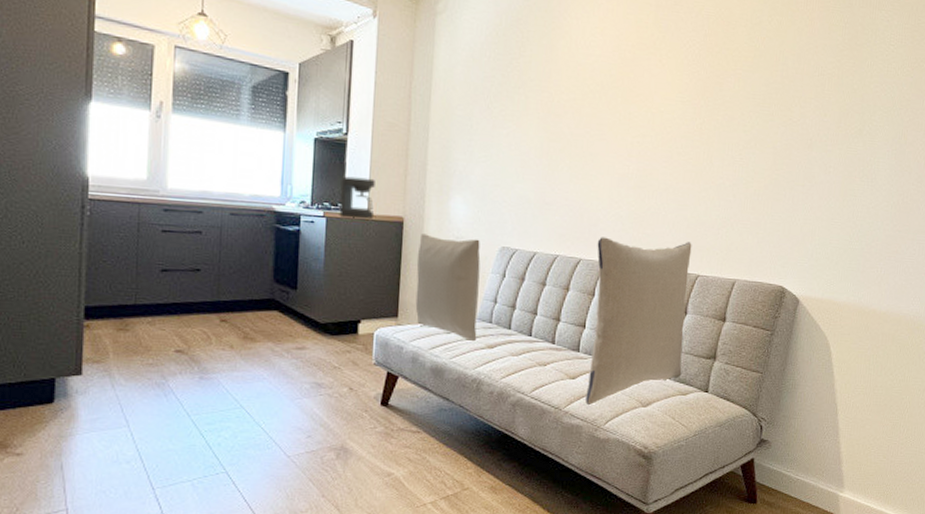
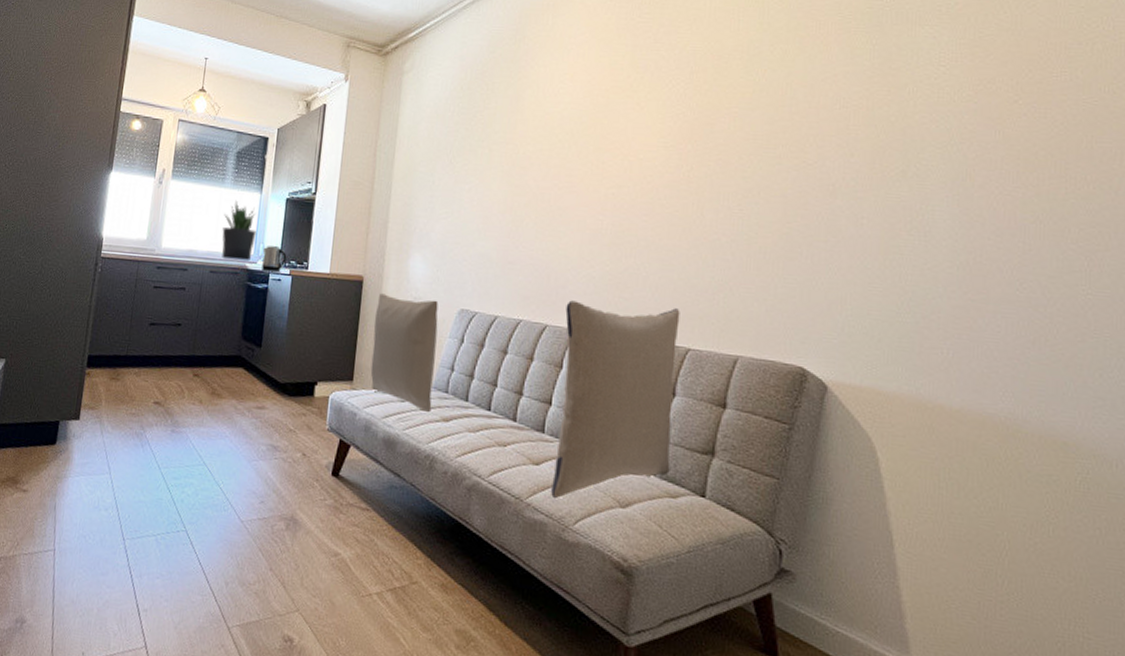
planter: none [241,138,282,203] -> present [222,200,256,262]
kettle: none [291,187,319,215] -> present [261,246,287,273]
coffee maker: present [339,176,375,220] -> none [303,235,339,278]

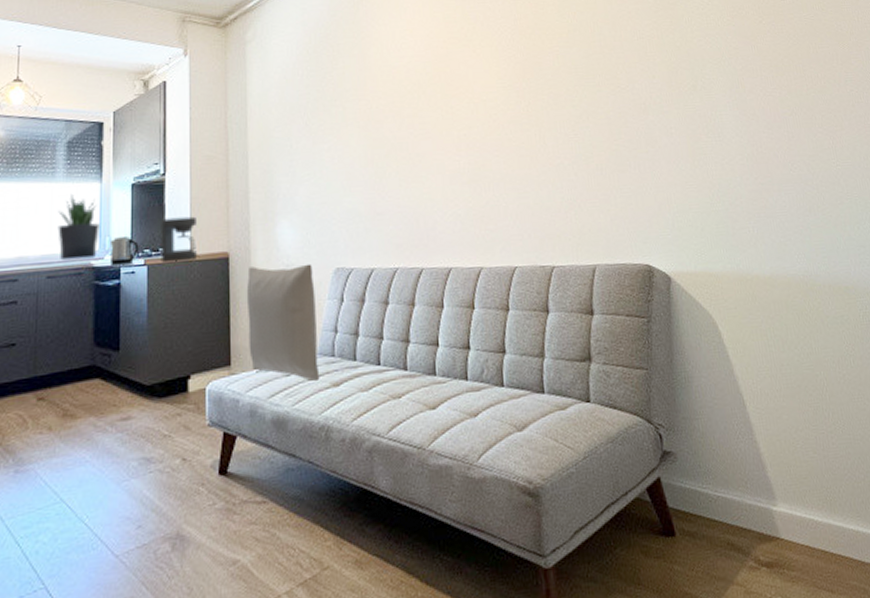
coffee maker: none [303,235,339,278] -> present [161,216,198,263]
pillow: present [551,300,680,499] -> none [438,231,556,440]

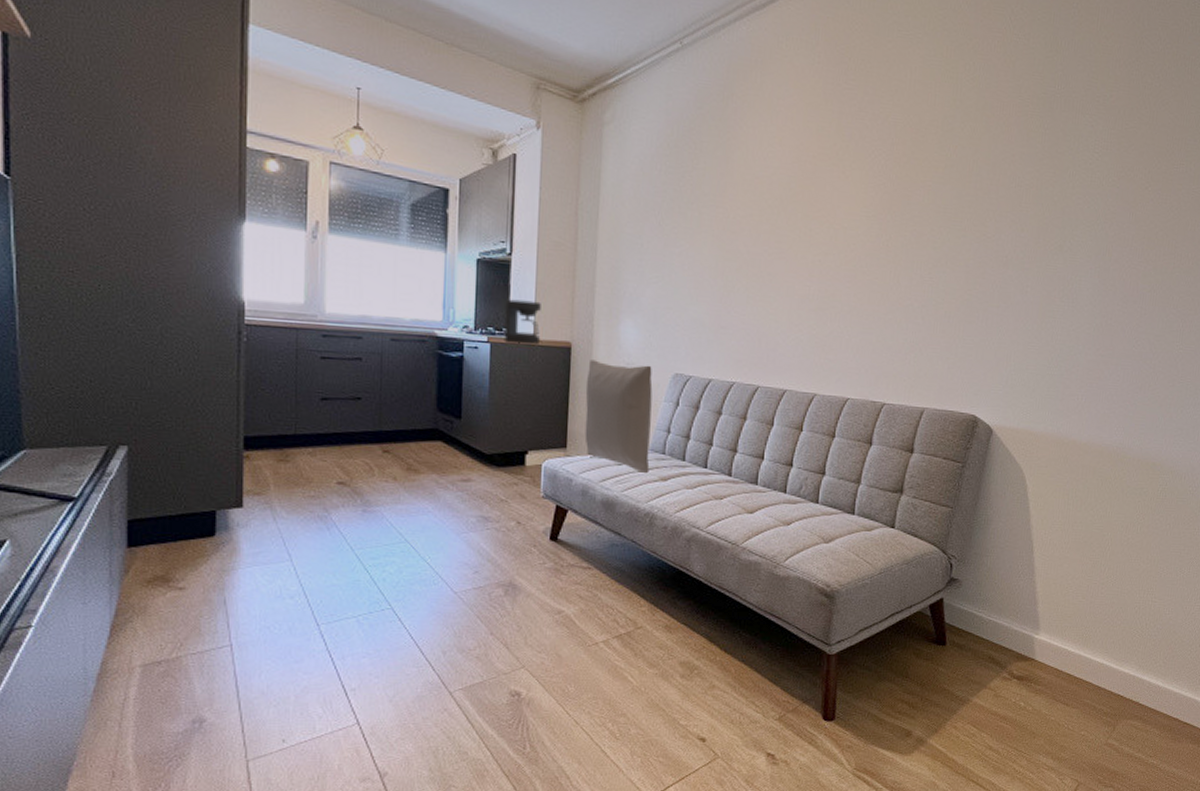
planter: present [58,193,100,261] -> none [401,259,444,328]
kettle: present [111,237,139,267] -> none [454,311,483,340]

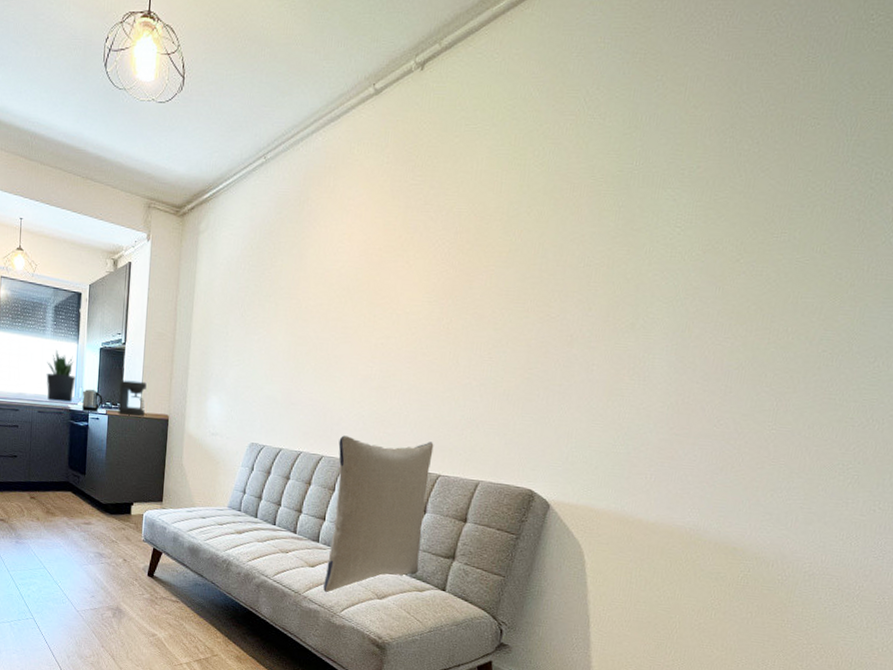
planter: none [401,259,444,328] -> present [46,349,76,403]
kettle: none [454,311,483,340] -> present [82,389,103,413]
pillow: present [584,359,653,474] -> none [176,430,232,527]
pillow: none [764,362,878,542] -> present [323,435,434,593]

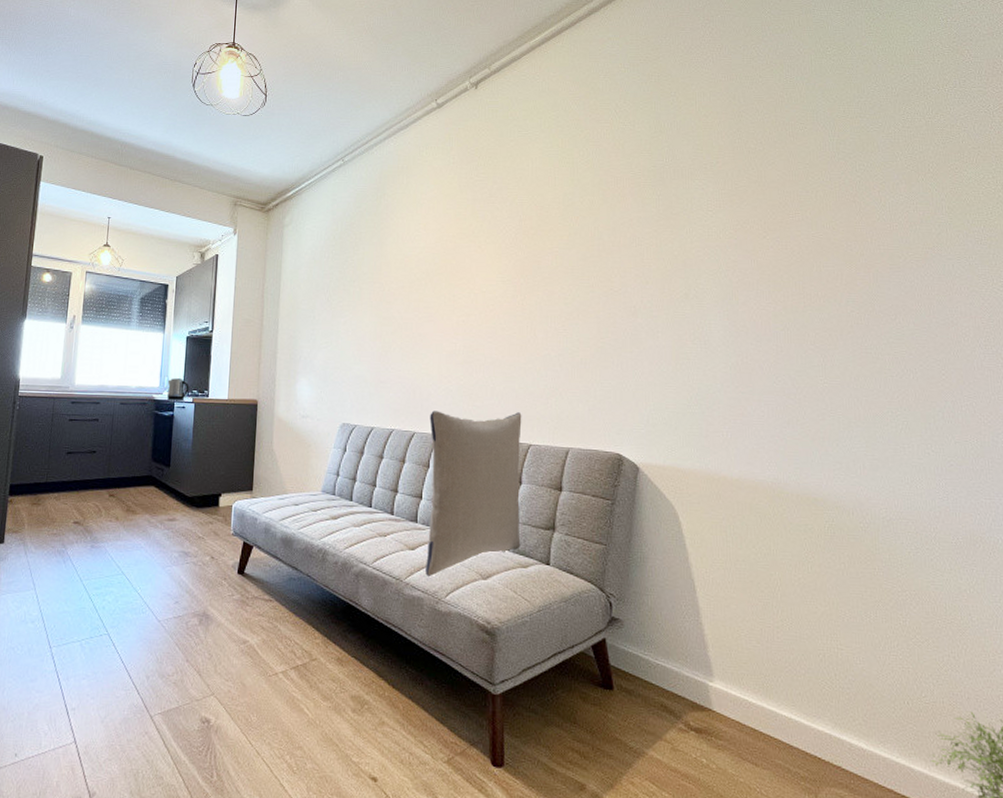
planter: present [46,349,76,403] -> none [130,340,161,393]
coffee maker: present [118,380,147,417] -> none [205,367,234,403]

